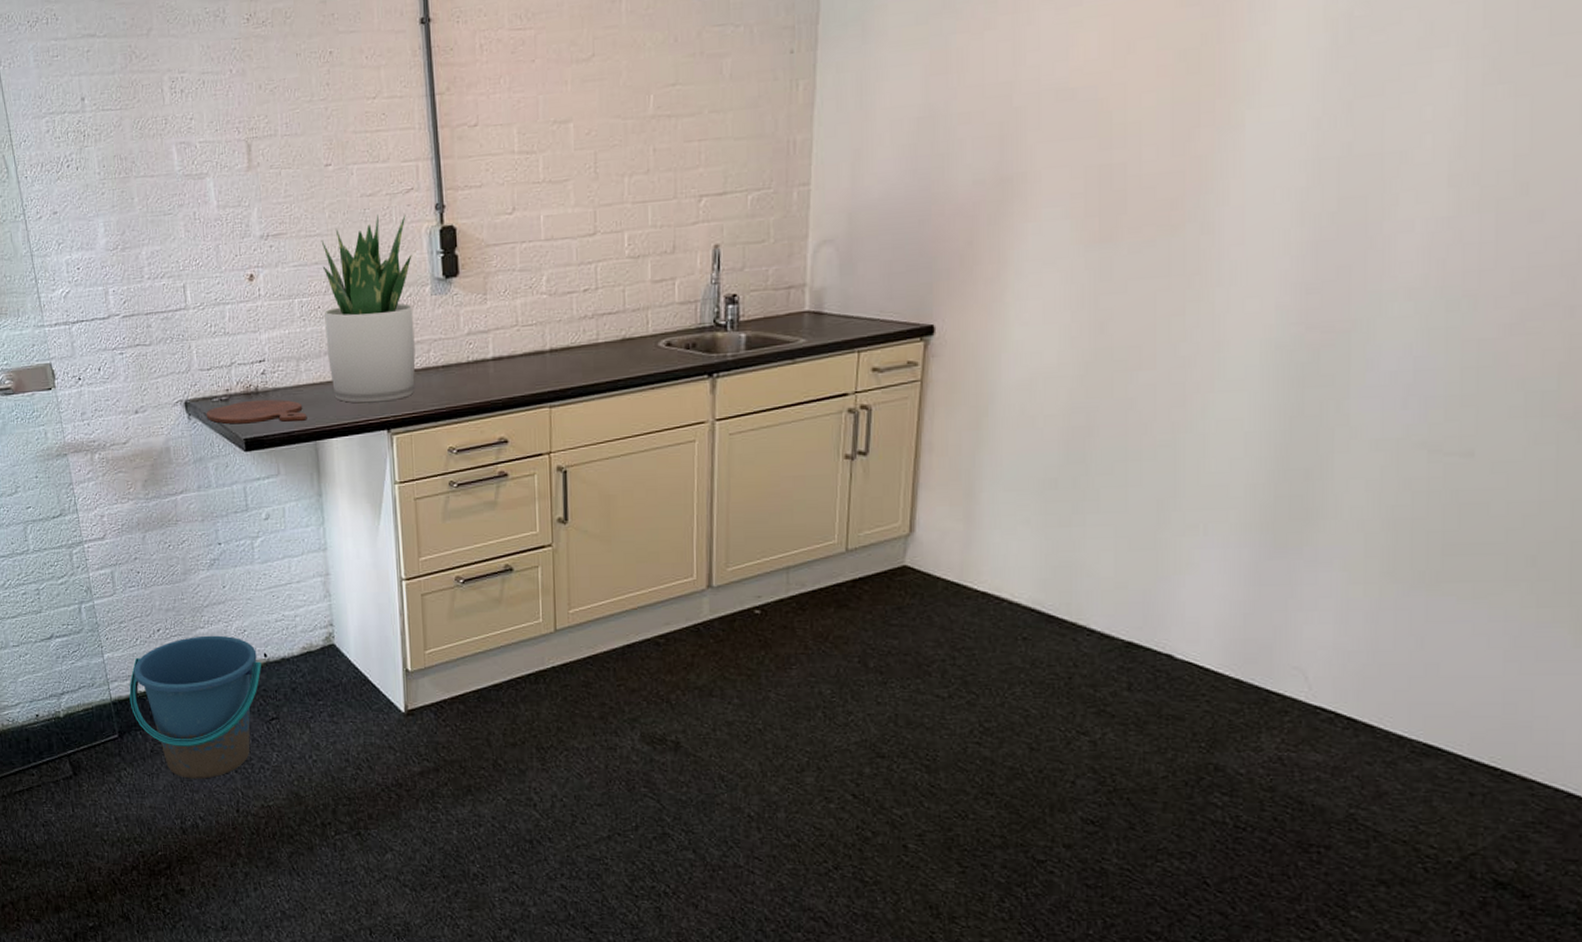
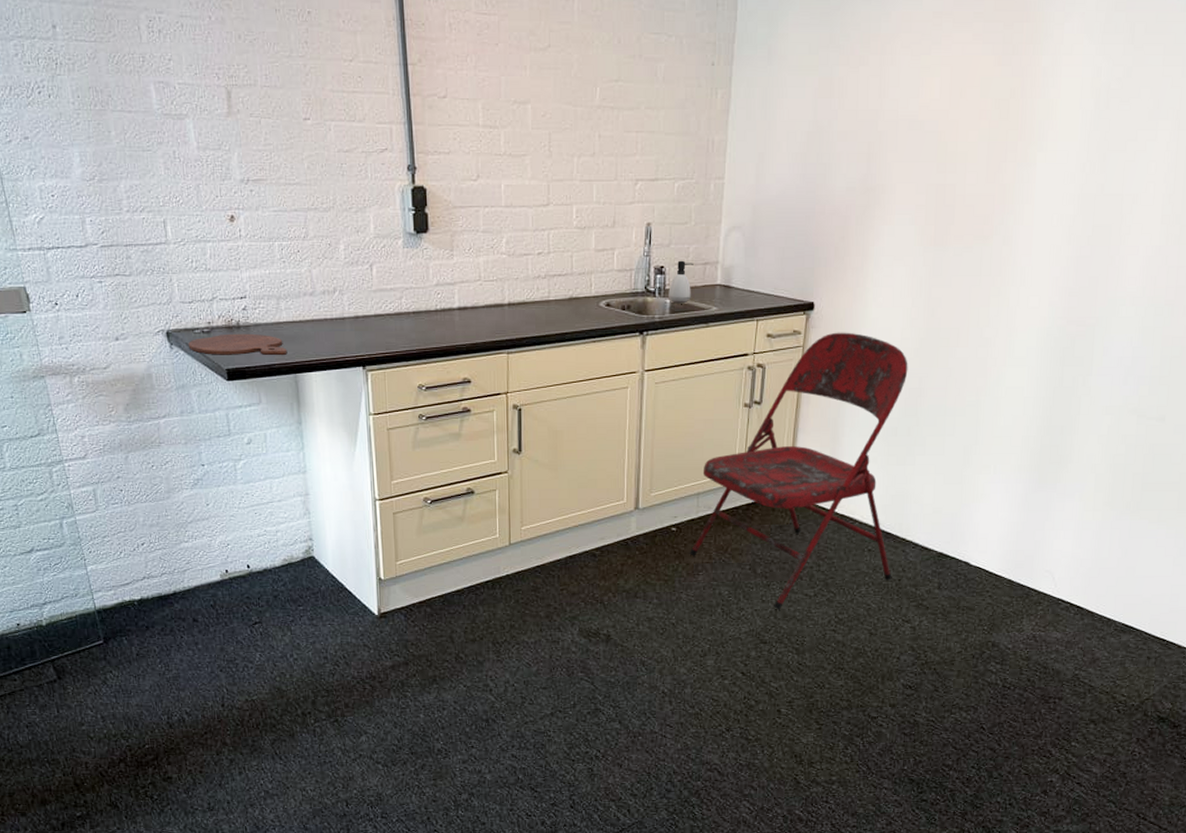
bucket: present [129,635,261,779] -> none [113,548,245,679]
planter: present [321,215,416,404] -> none [300,170,389,342]
soap dispenser: none [743,285,774,338] -> present [669,260,694,304]
folding chair: none [778,359,1070,715] -> present [689,332,908,610]

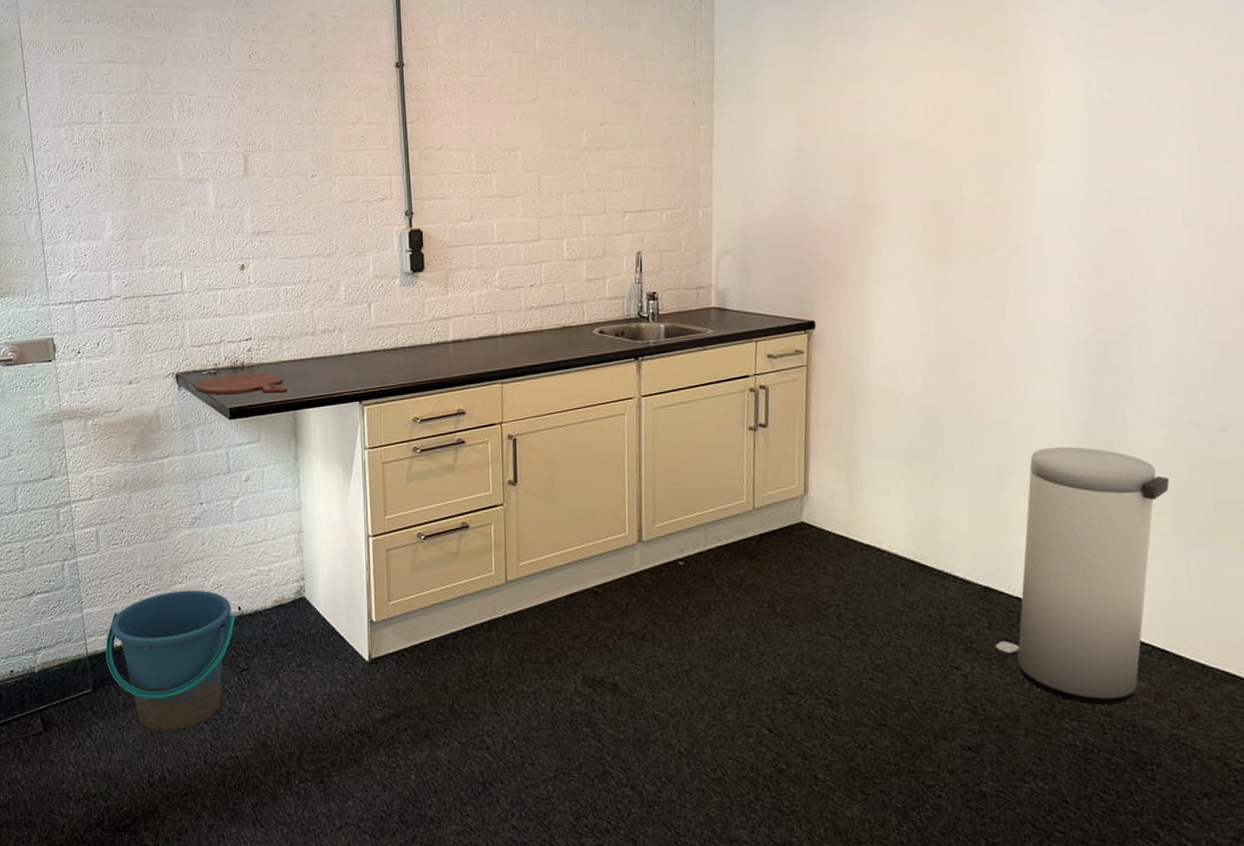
bucket: none [113,548,245,679] -> present [105,590,235,731]
soap dispenser: present [669,260,694,304] -> none [662,285,686,328]
folding chair: present [689,332,908,610] -> none [699,349,932,655]
pedal bin: none [941,430,1108,651] -> present [995,447,1170,704]

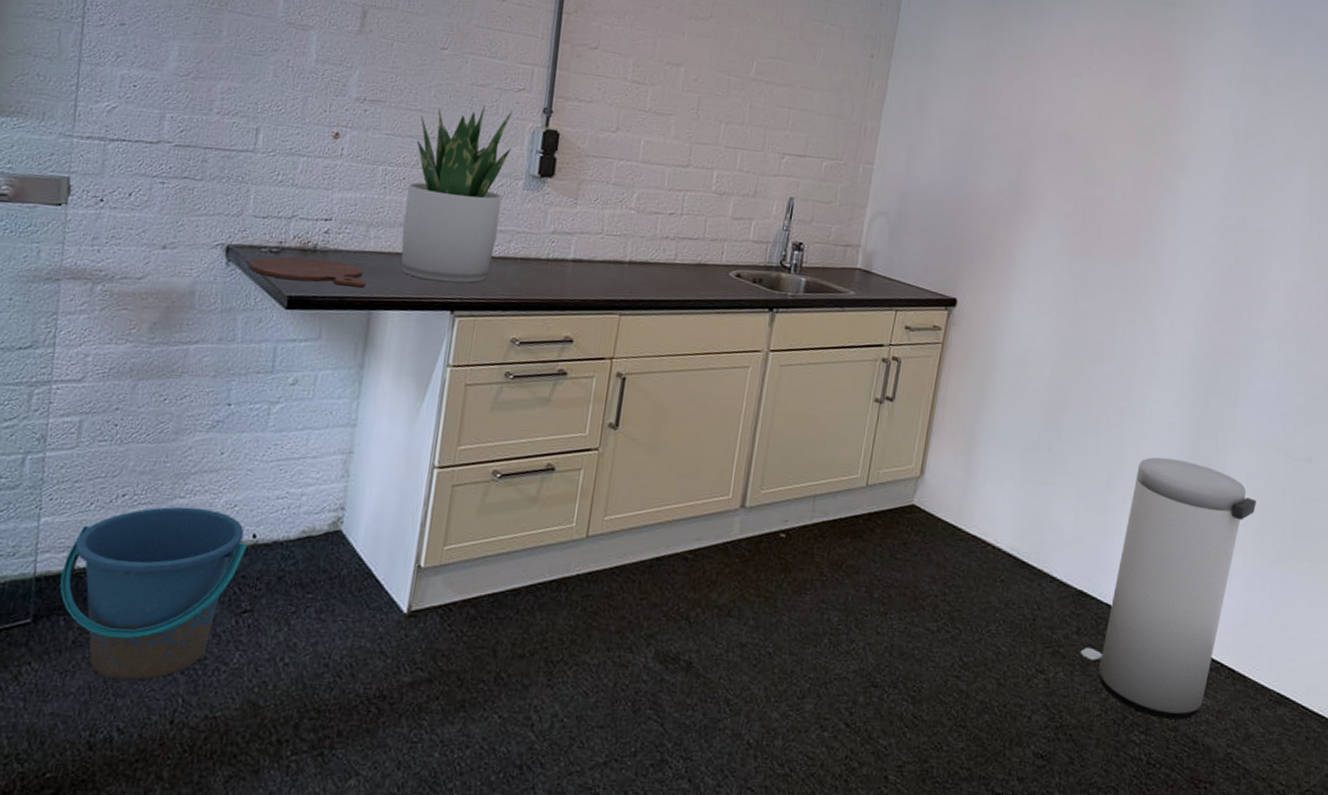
planter: none [305,218,386,378] -> present [401,105,513,284]

